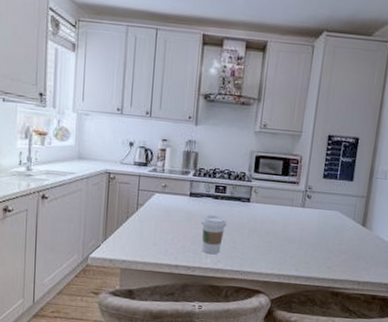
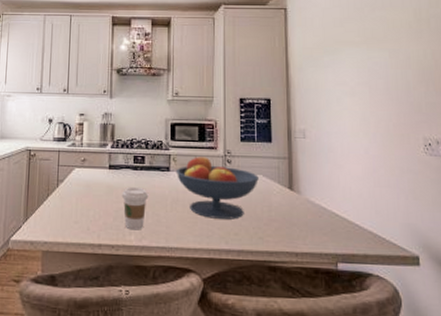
fruit bowl: none [255,189,335,250] -> present [175,155,259,220]

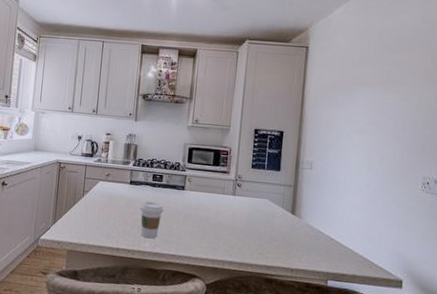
fruit bowl: present [175,155,259,220] -> none [190,178,265,236]

